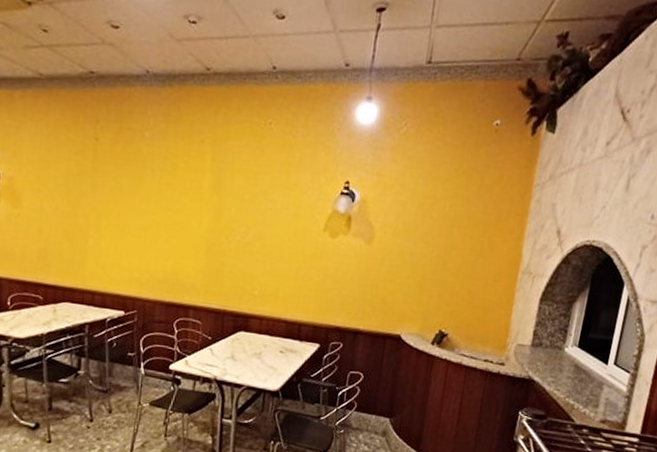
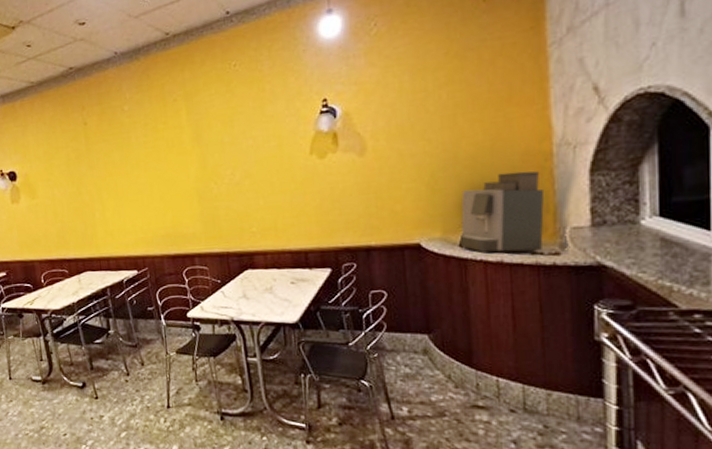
coffee machine: none [431,286,505,361] -> present [459,171,545,254]

